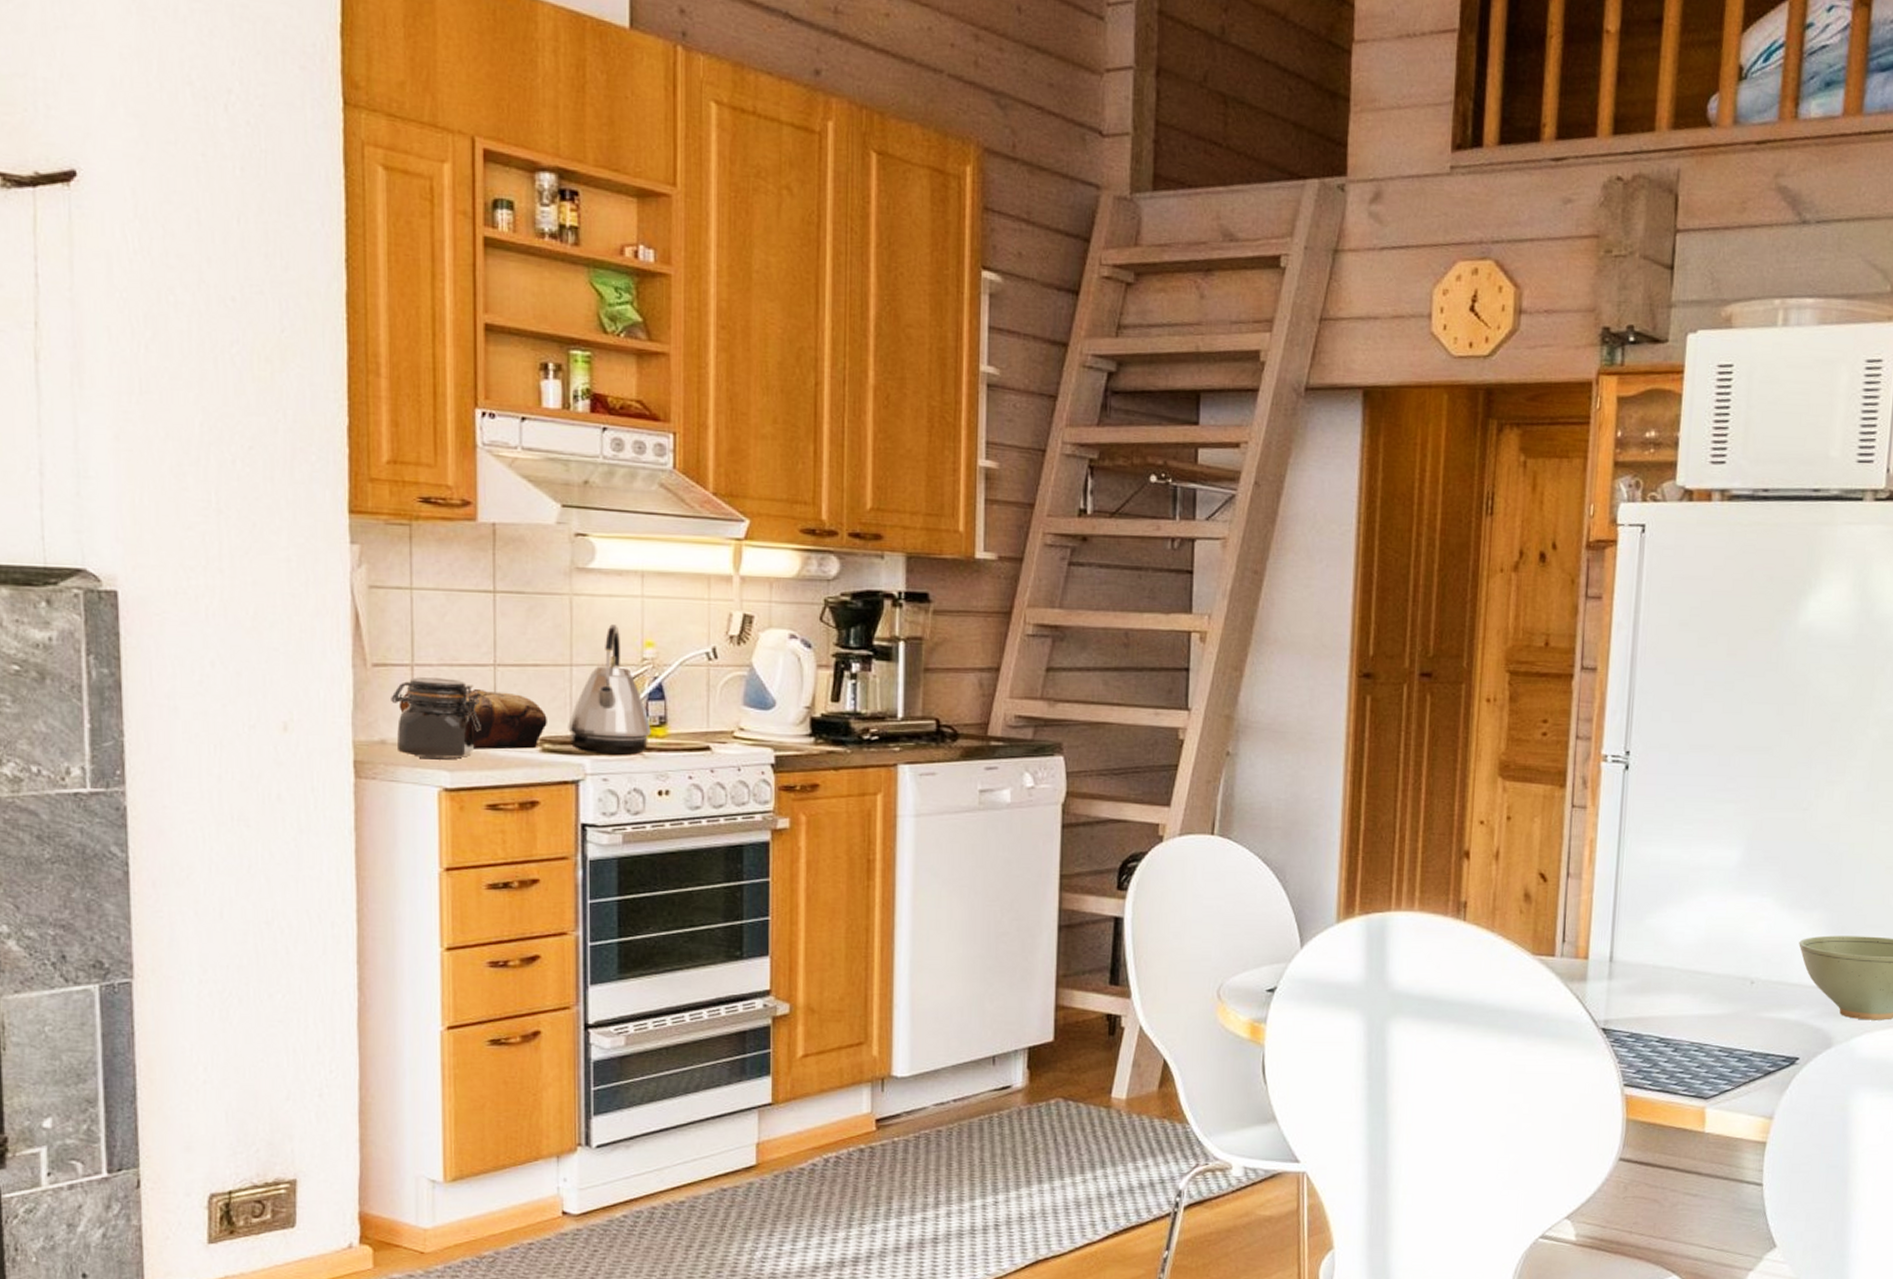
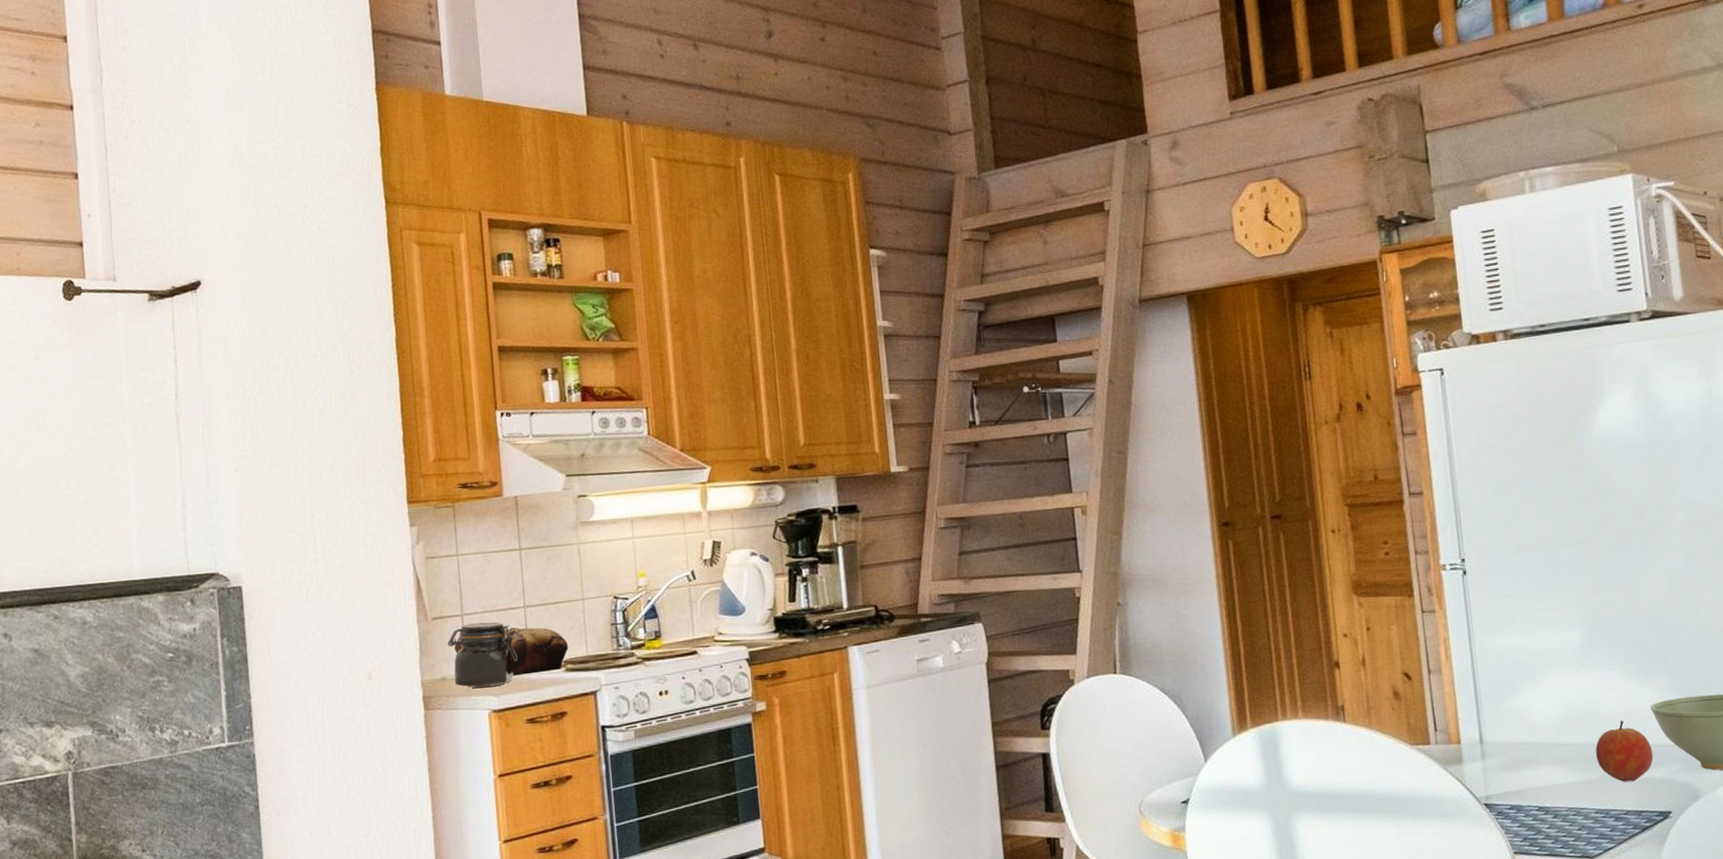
kettle: present [568,624,651,756] -> none [584,563,650,669]
fruit: none [1731,954,1793,1021] -> present [1595,720,1653,782]

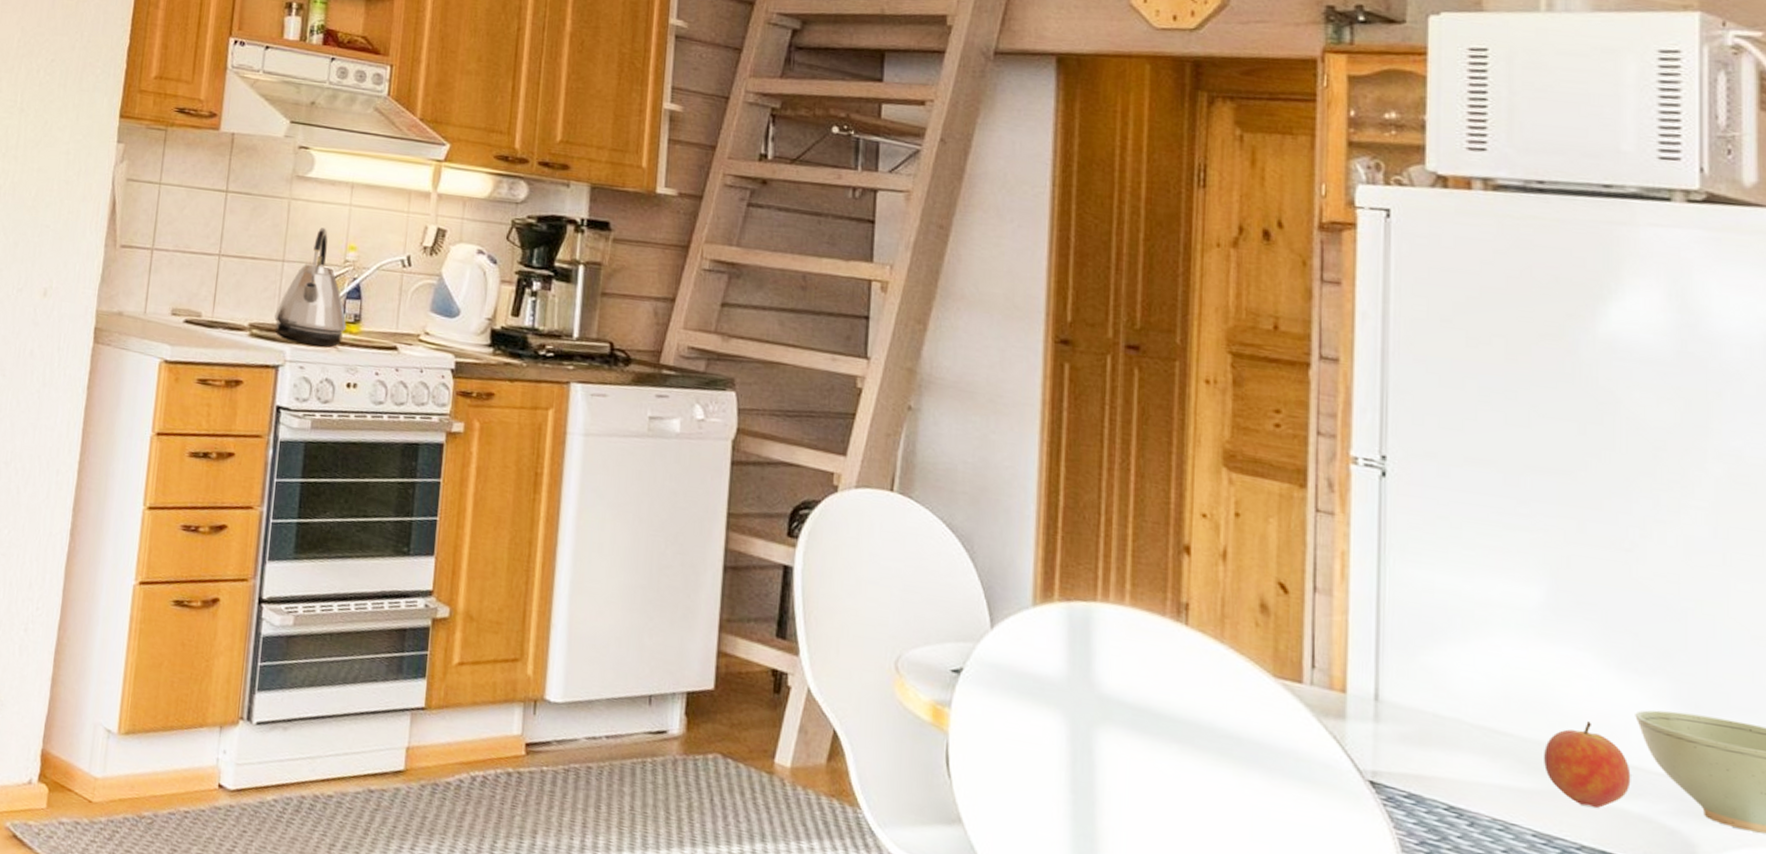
jar: present [448,622,518,689] -> none [131,260,203,336]
bread loaf: present [454,627,568,676] -> none [137,273,258,333]
kettle: none [584,563,650,669] -> present [274,228,346,348]

